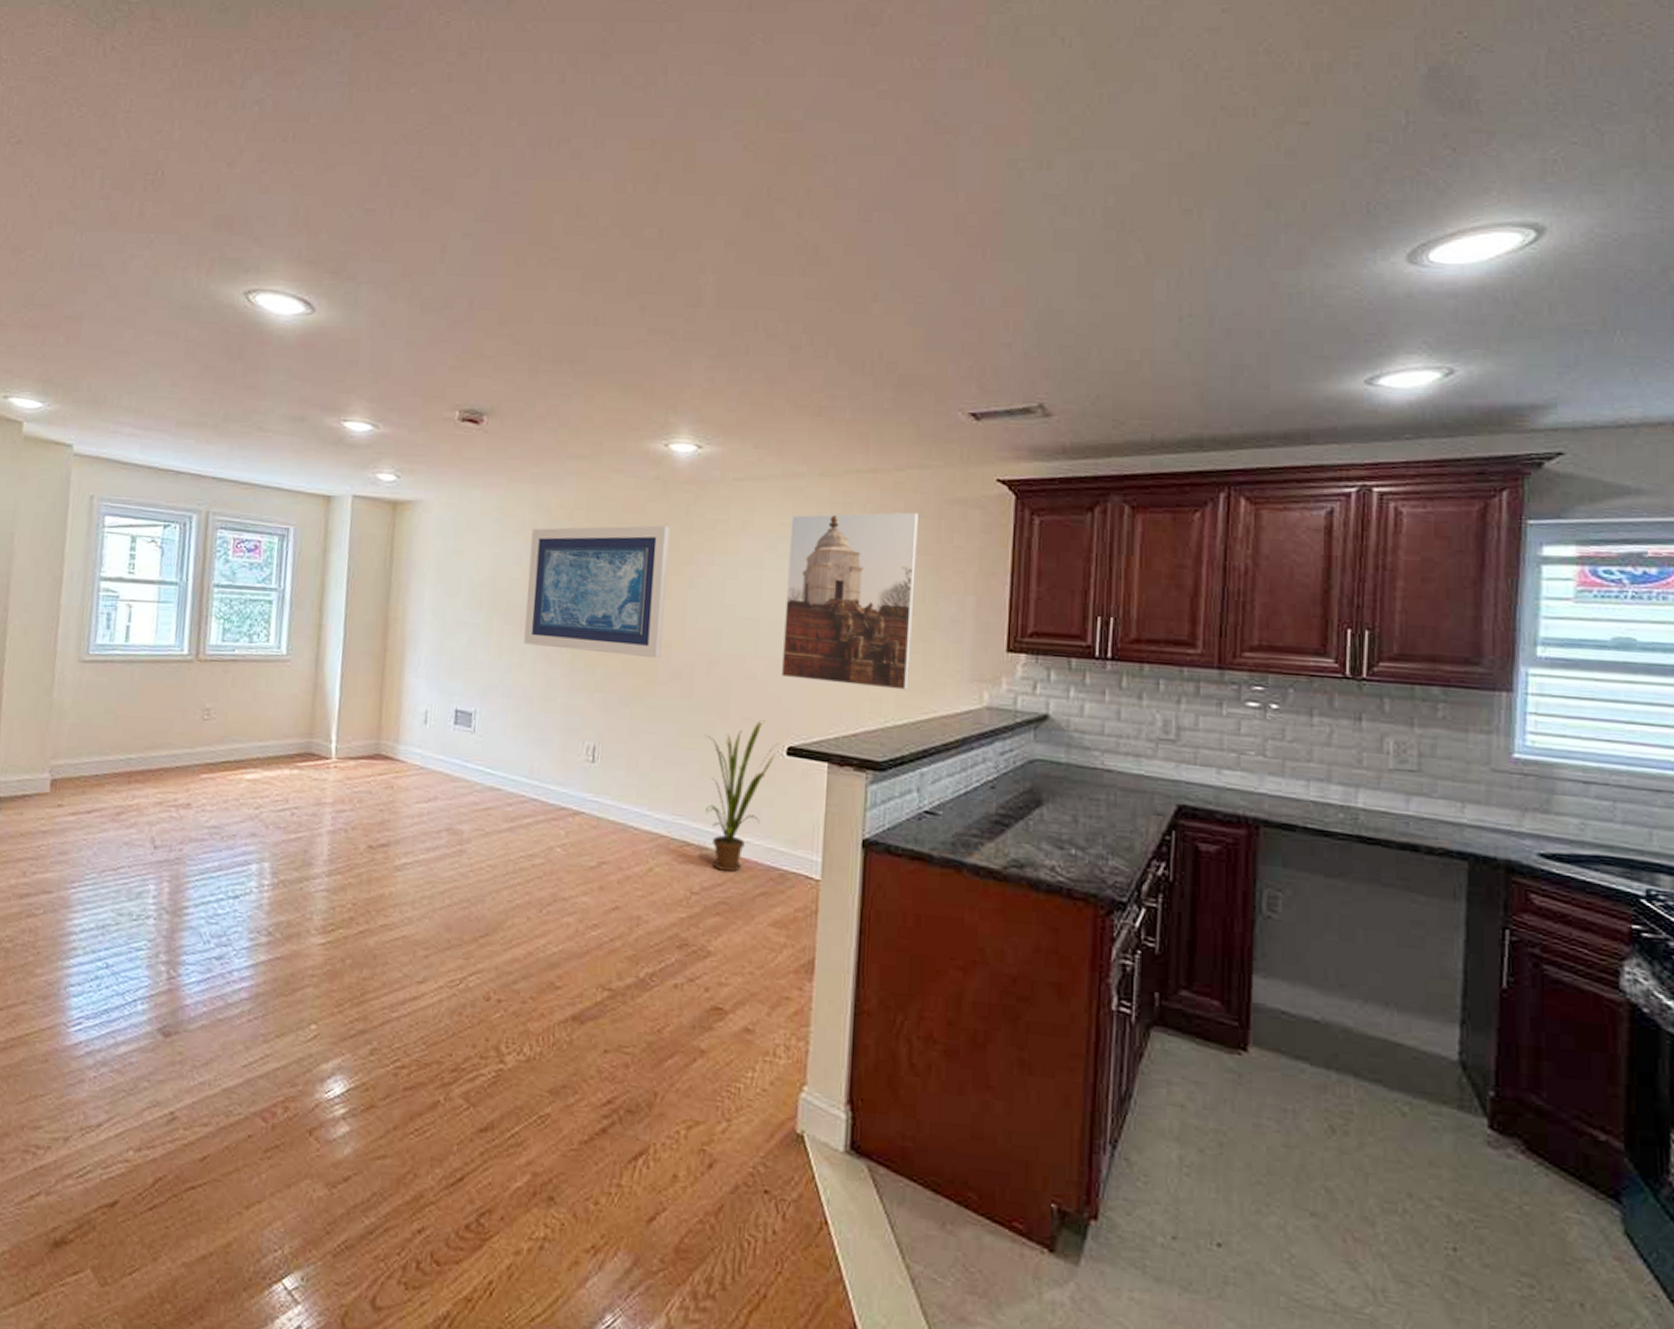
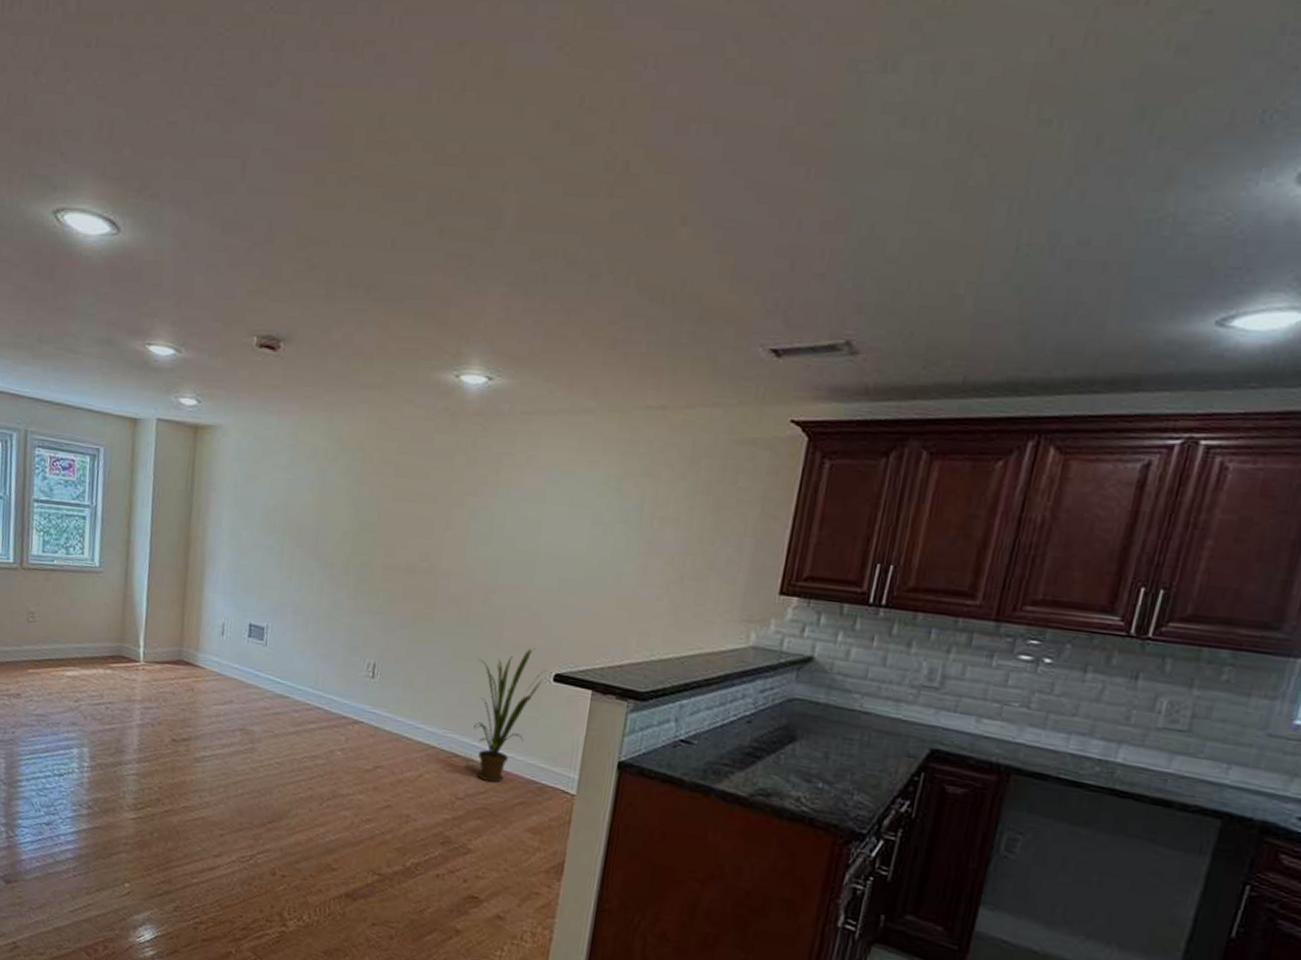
wall art: present [523,525,670,659] -> none [313,456,456,586]
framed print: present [780,511,918,690] -> none [553,450,705,627]

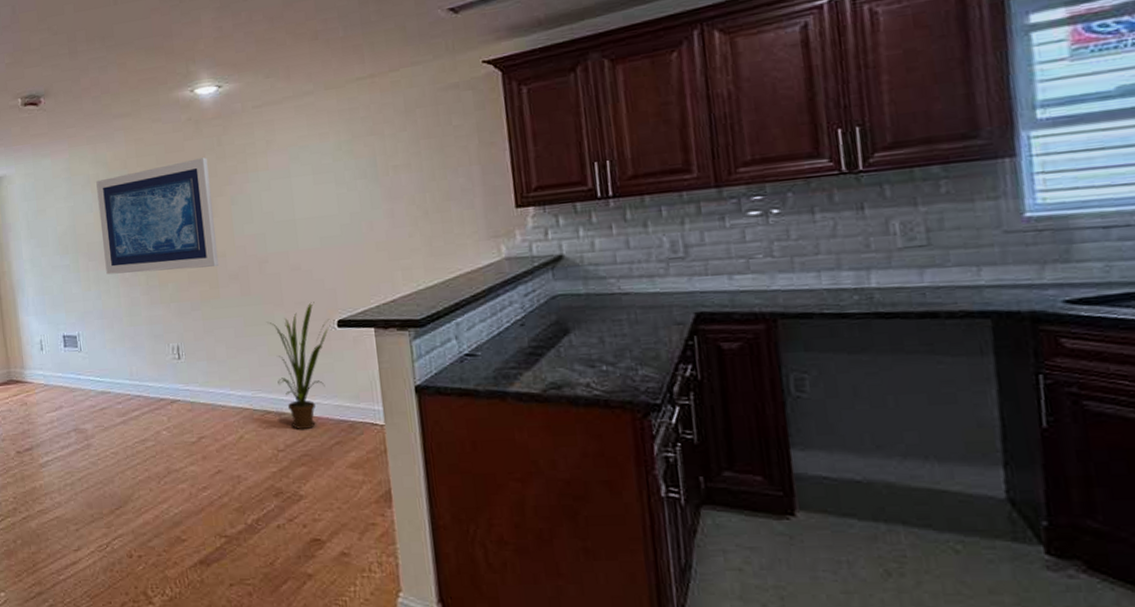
wall art: none [313,456,456,586] -> present [96,157,220,275]

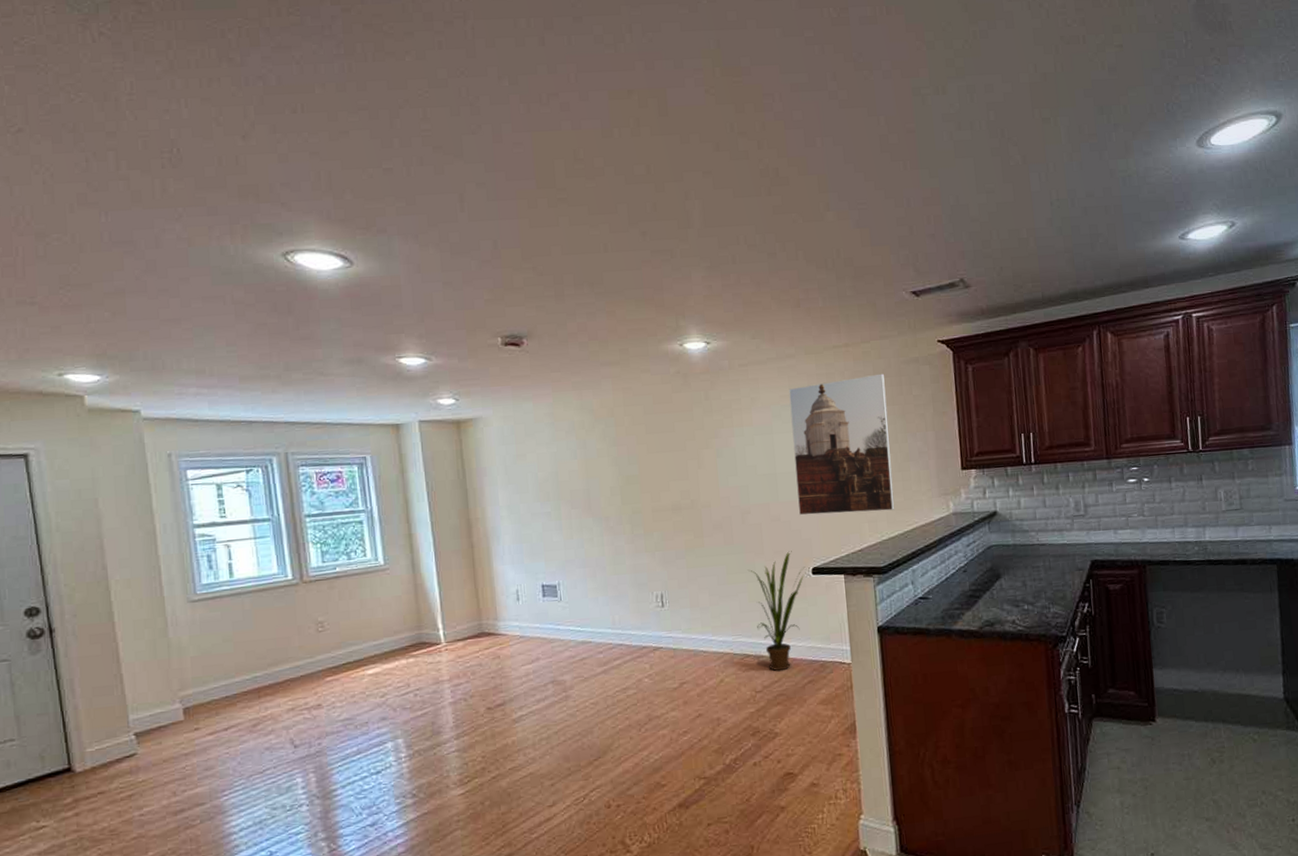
wall art: present [96,157,220,275] -> none [581,410,704,523]
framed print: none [307,103,434,264] -> present [789,373,895,516]

